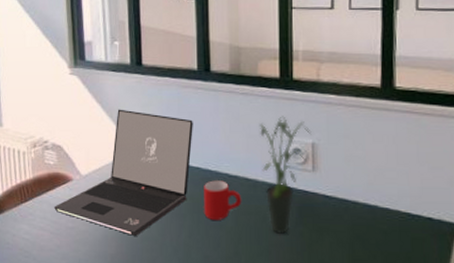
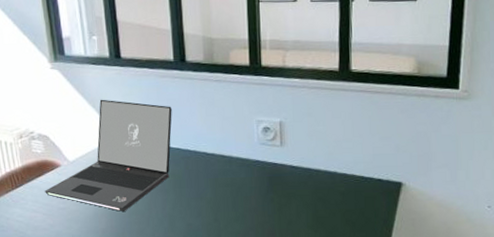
mug: present [204,180,242,220] -> none [184,158,219,193]
potted plant: present [260,116,312,235] -> none [233,99,279,202]

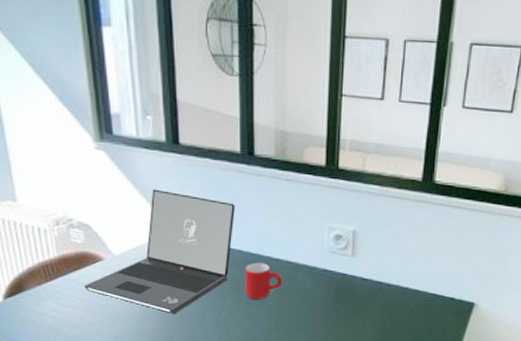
mug: none [184,158,219,193] -> present [245,262,283,299]

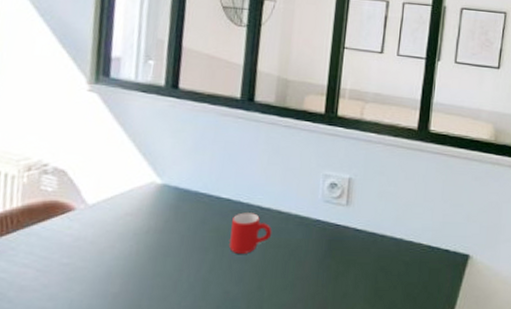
laptop: present [84,189,235,313] -> none [45,133,229,272]

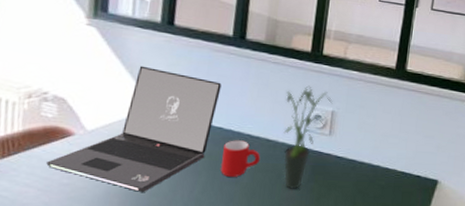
laptop: none [45,133,229,272] -> present [46,65,222,192]
potted plant: none [296,150,350,268] -> present [283,85,333,190]

